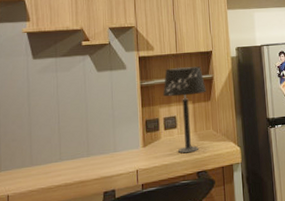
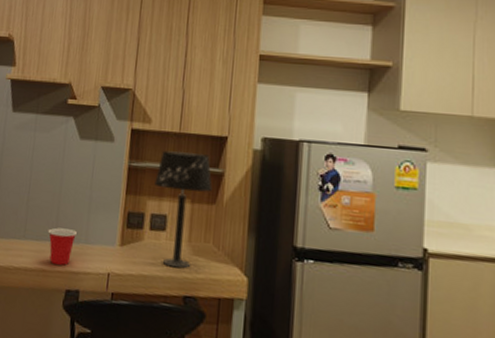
cup: none [81,144,107,175] -> present [47,227,78,266]

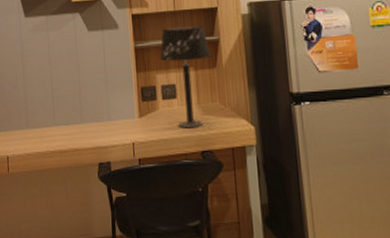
cup: present [47,227,78,266] -> none [74,111,101,143]

